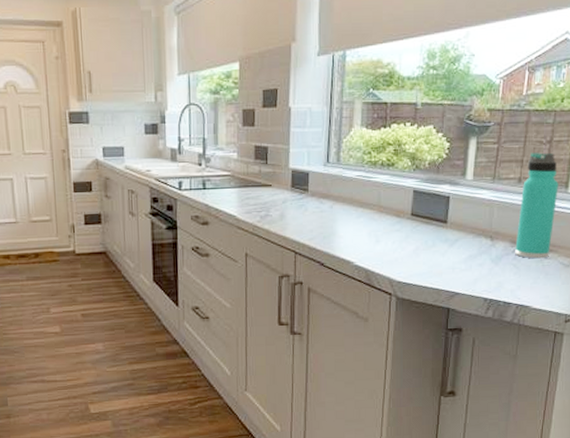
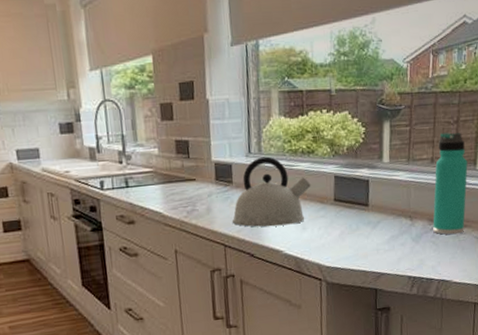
kettle: none [305,167,388,237] -> present [233,156,311,227]

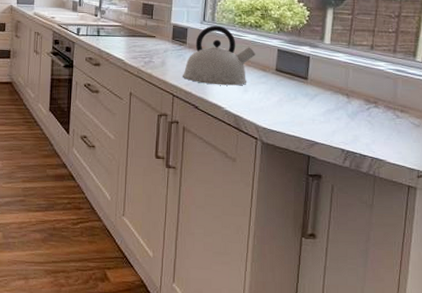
thermos bottle: present [433,132,468,235] -> none [369,25,407,118]

